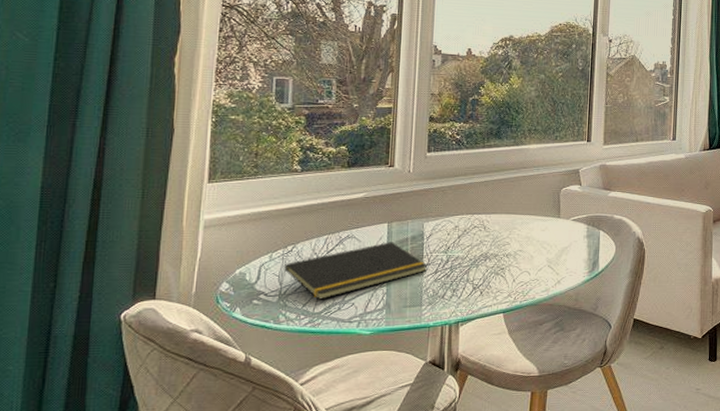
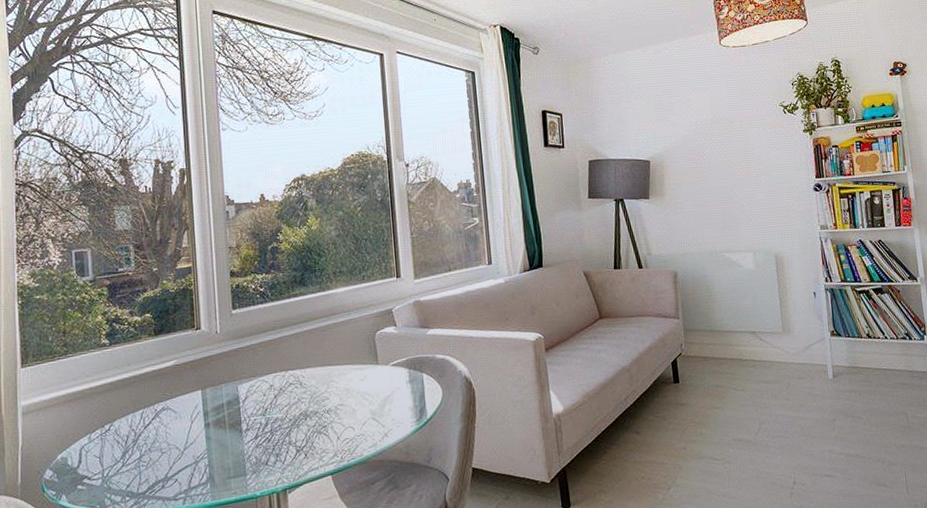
notepad: present [281,242,428,300] -> none [102,409,247,479]

